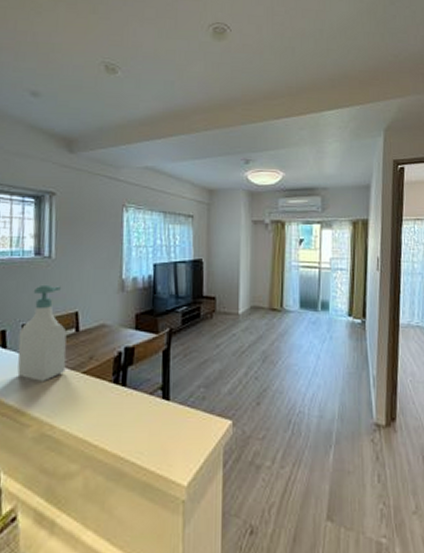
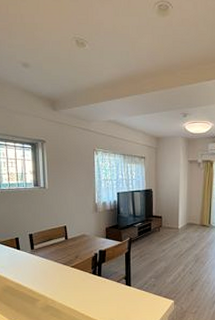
soap bottle: present [17,284,67,383] -> none [27,207,60,273]

